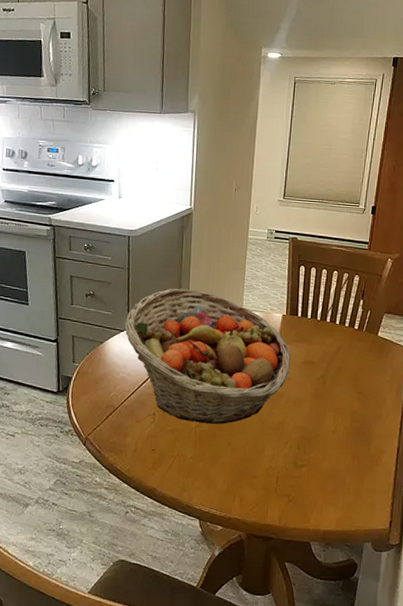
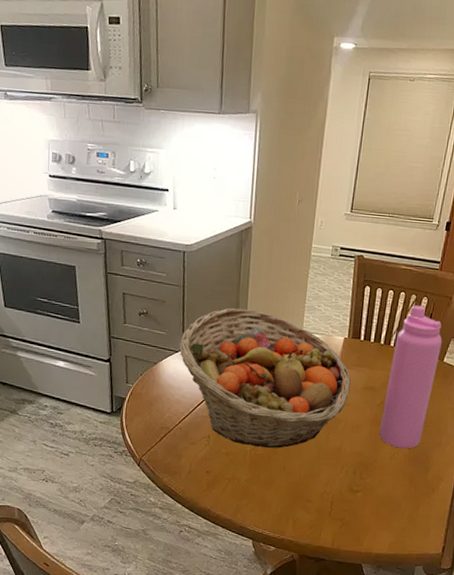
water bottle: none [320,282,375,422] -> present [379,305,442,449]

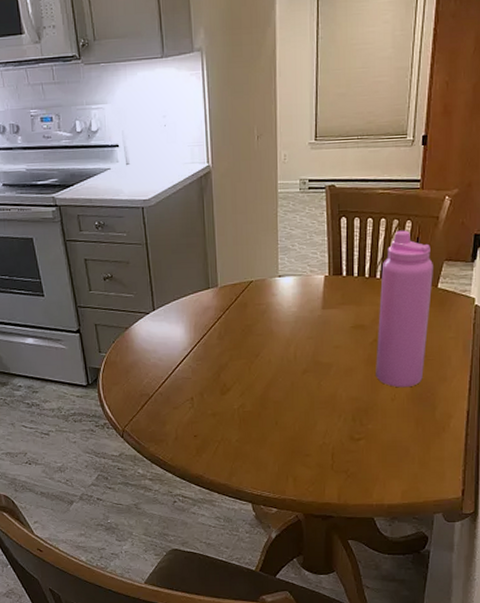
fruit basket: present [179,308,351,449] -> none [149,258,338,404]

